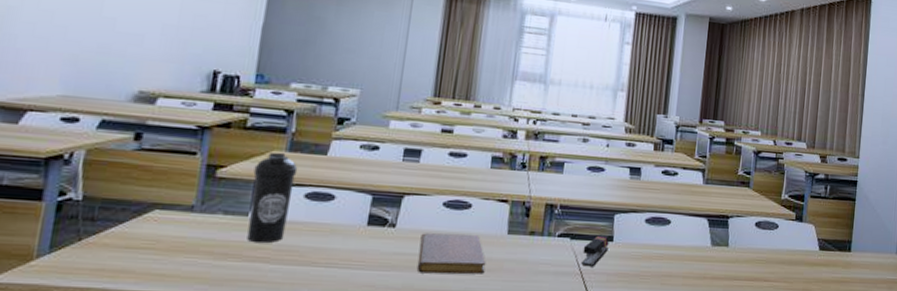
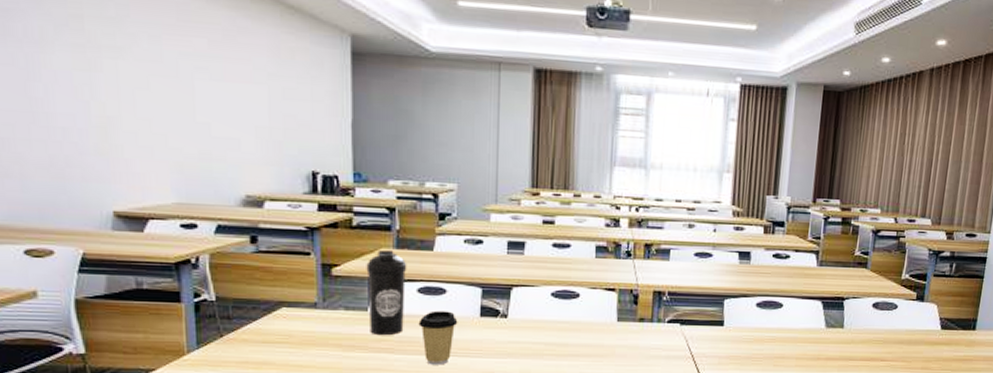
coffee cup: none [300,217,343,277] -> present [418,310,458,365]
notebook: present [418,232,486,275] -> none [532,321,598,360]
stapler: present [581,234,610,267] -> none [692,319,720,351]

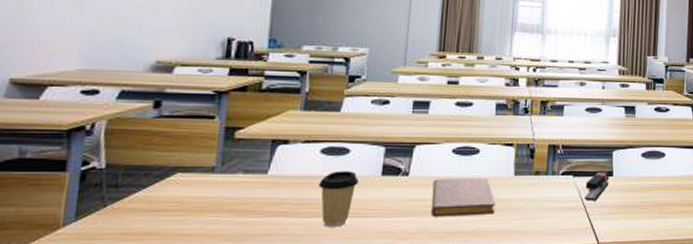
water bottle: present [366,249,407,336] -> none [267,111,313,199]
notebook: none [532,321,598,360] -> present [432,177,496,217]
stapler: none [692,319,720,351] -> present [584,170,609,201]

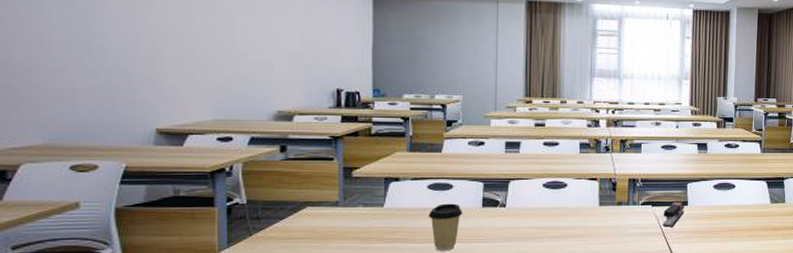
notebook: present [432,177,496,217] -> none [527,208,584,242]

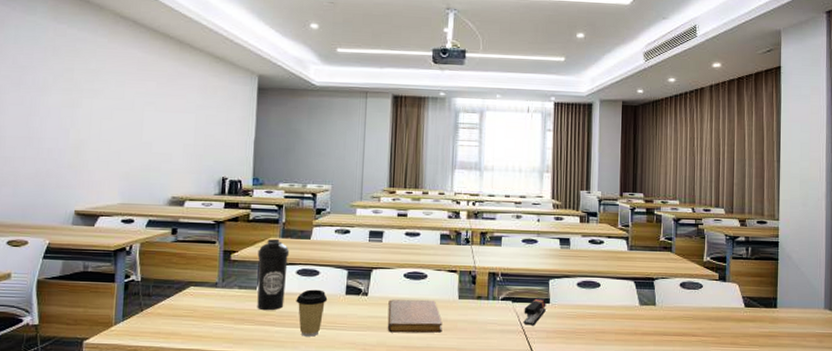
water bottle: none [383,153,419,228] -> present [257,238,290,311]
notebook: none [527,208,584,242] -> present [388,299,443,333]

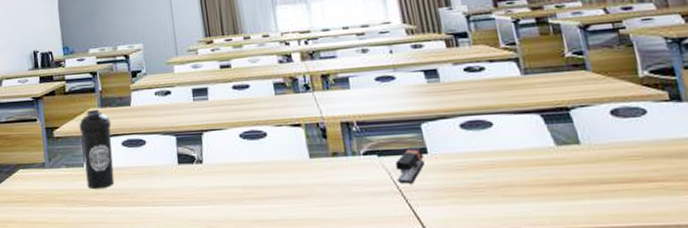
coffee cup: present [296,289,328,337] -> none [126,161,160,216]
notebook: present [388,299,443,333] -> none [227,162,297,205]

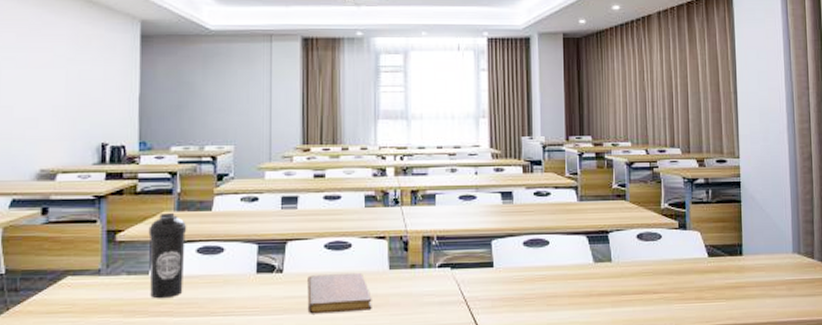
notebook: none [227,162,297,205] -> present [307,272,372,314]
stapler: present [395,146,425,184] -> none [465,261,490,294]

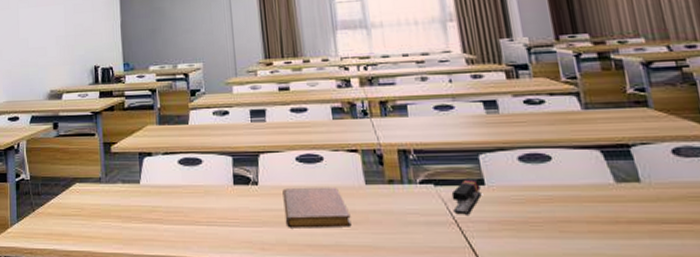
water bottle: present [148,212,187,299] -> none [136,126,170,207]
stapler: none [465,261,490,294] -> present [451,177,482,215]

